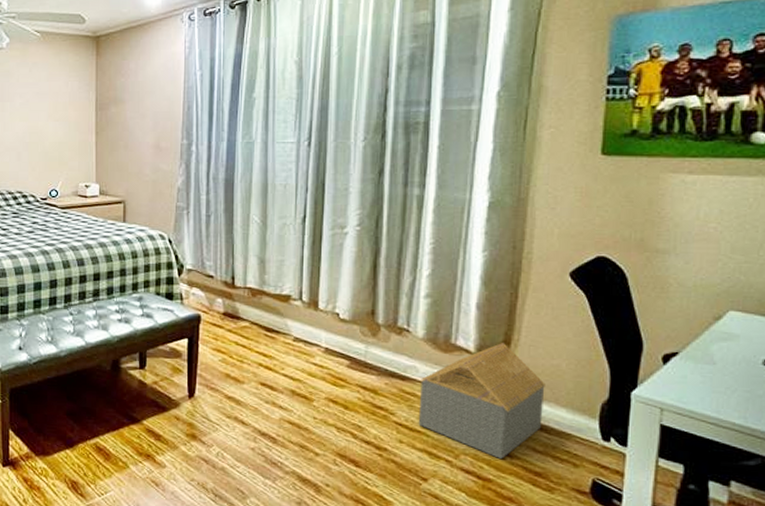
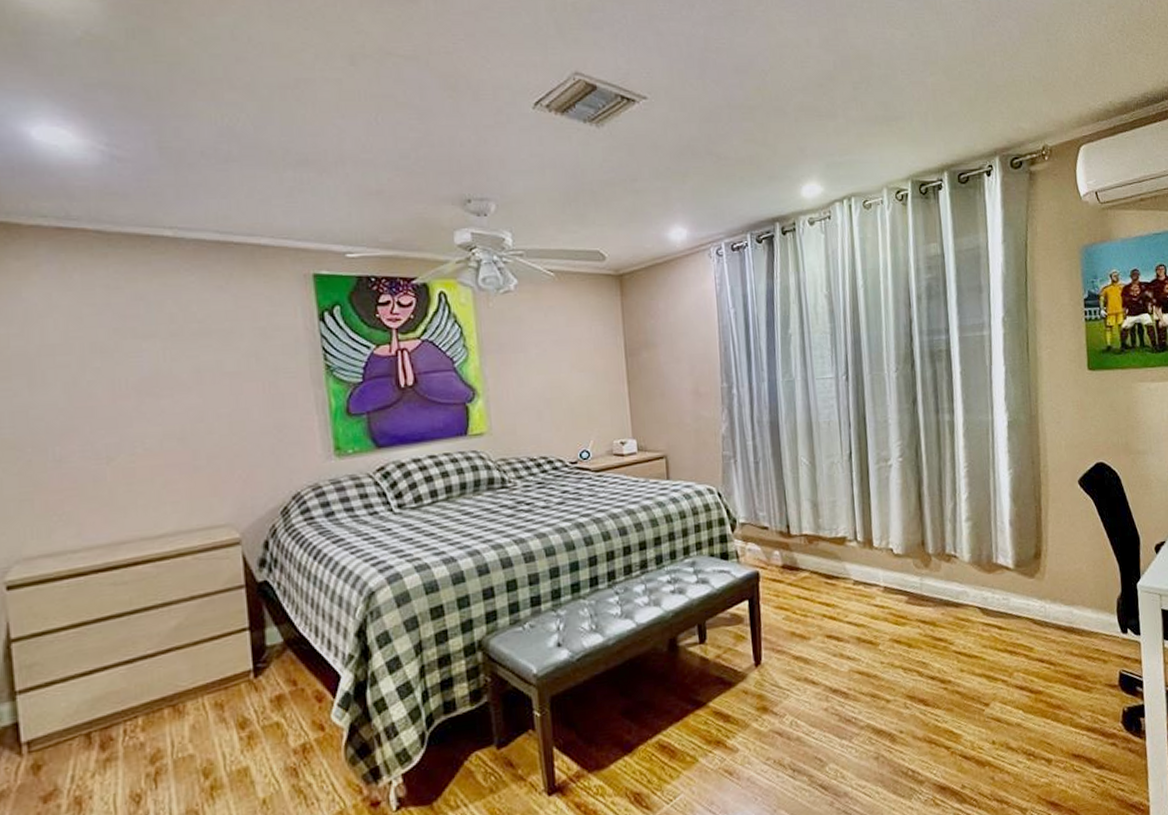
basket: present [418,342,545,460] -> none [972,554,1075,670]

